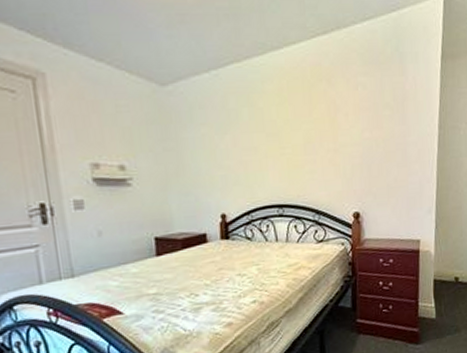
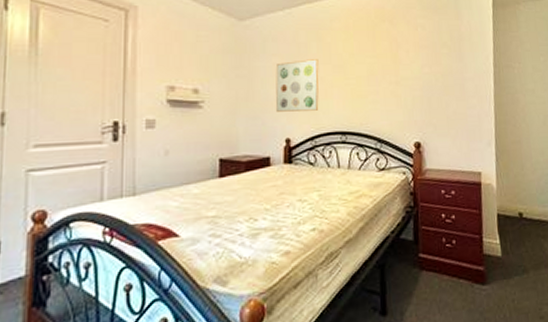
wall art: none [205,127,254,187] -> present [275,59,319,112]

